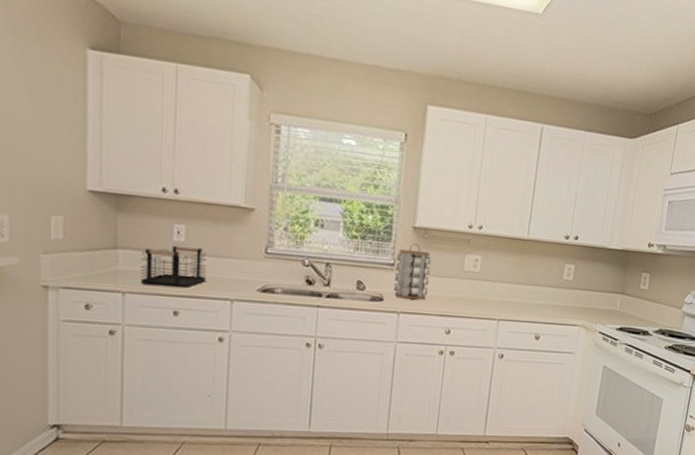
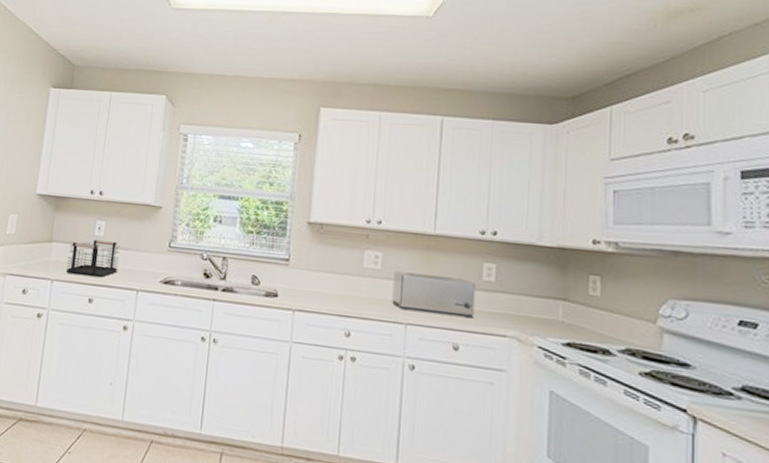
spice rack: present [393,242,431,300] -> none [288,237,327,298]
toaster: none [487,273,558,312] -> present [392,271,476,319]

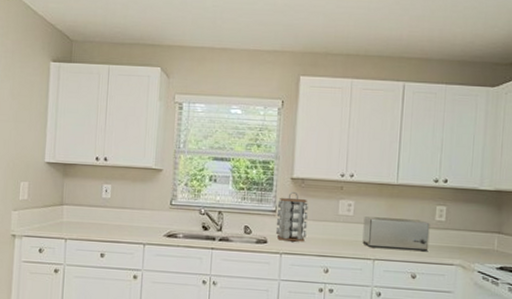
dish rack: present [65,239,120,278] -> none [77,201,126,235]
spice rack: none [288,237,327,298] -> present [275,191,308,242]

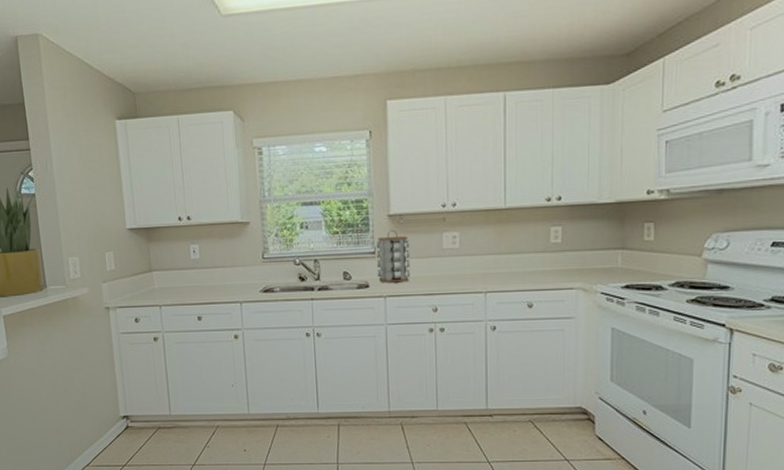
toaster: present [362,216,430,252] -> none [471,244,545,281]

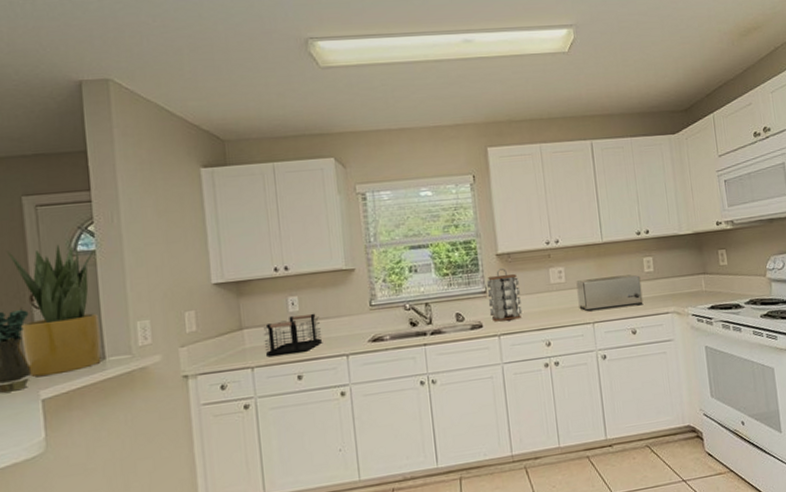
dish rack: none [169,261,220,298] -> present [263,313,323,358]
toaster: none [471,244,545,281] -> present [576,274,643,312]

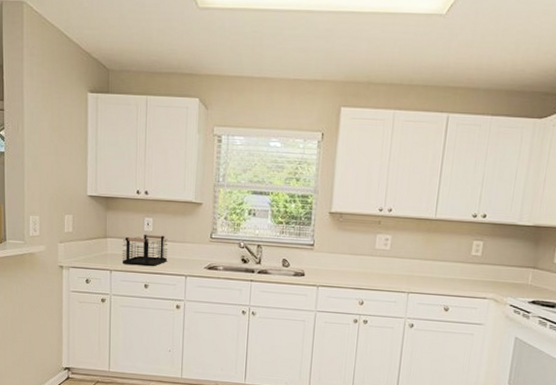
spice rack: present [486,267,522,322] -> none [313,225,346,275]
toaster: present [576,274,643,312] -> none [398,251,466,286]

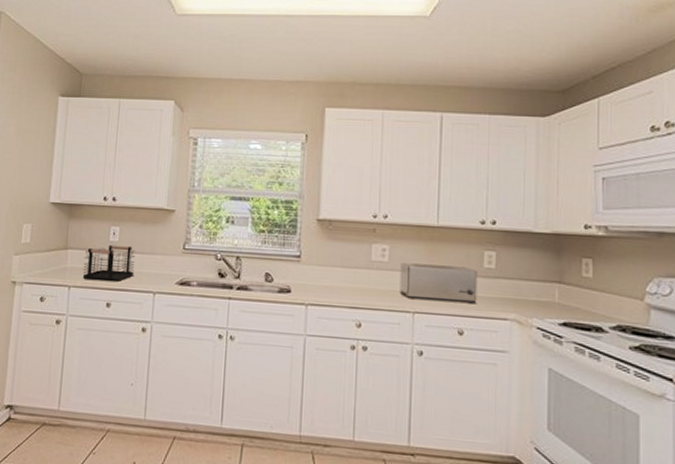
toaster: none [398,251,466,286] -> present [400,263,478,304]

